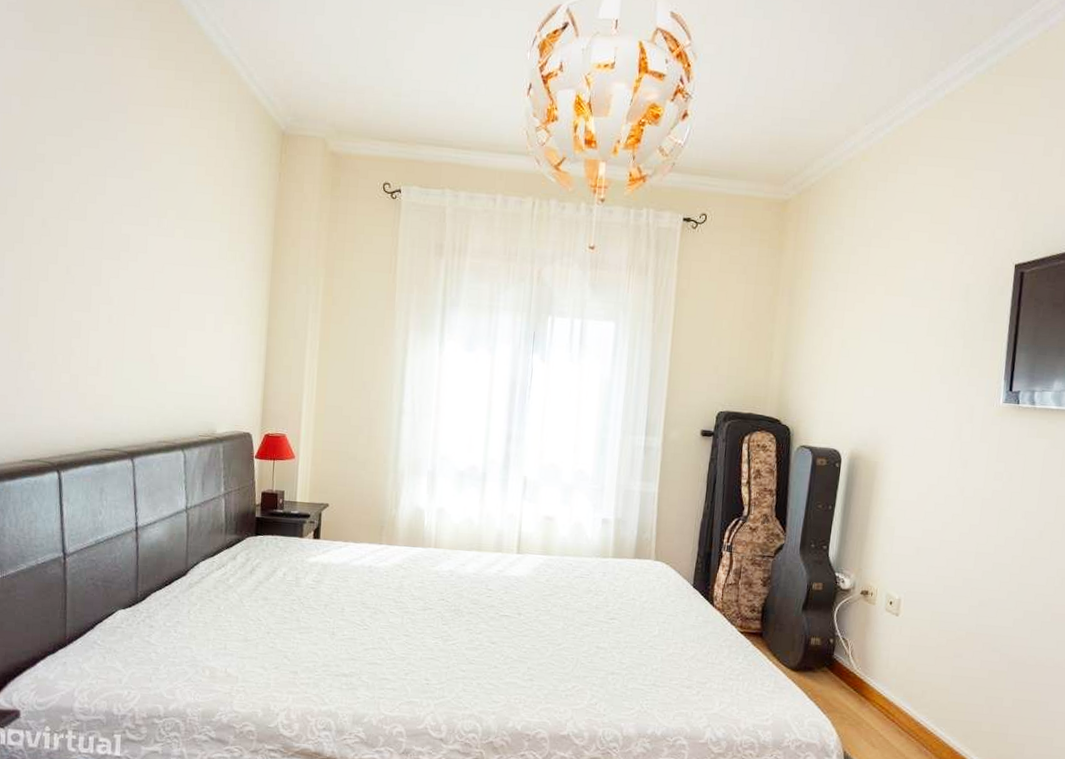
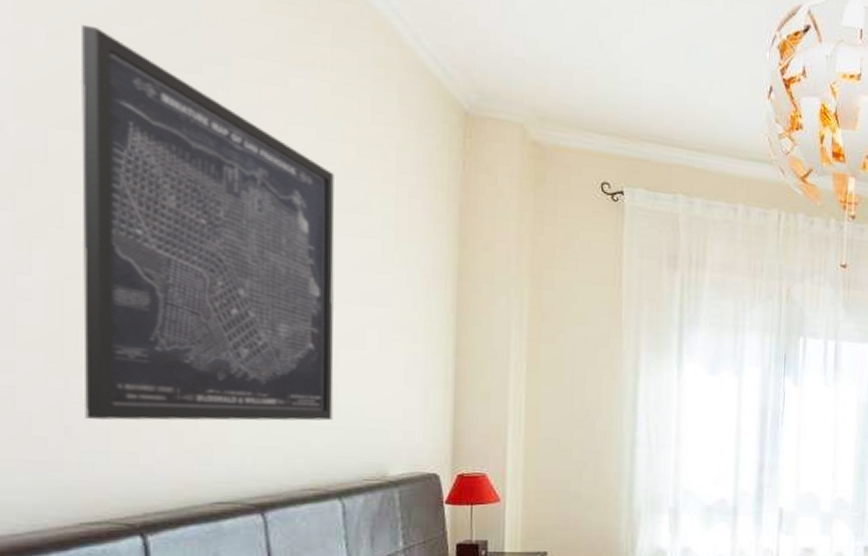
wall art: none [29,92,191,388] -> present [80,24,336,421]

